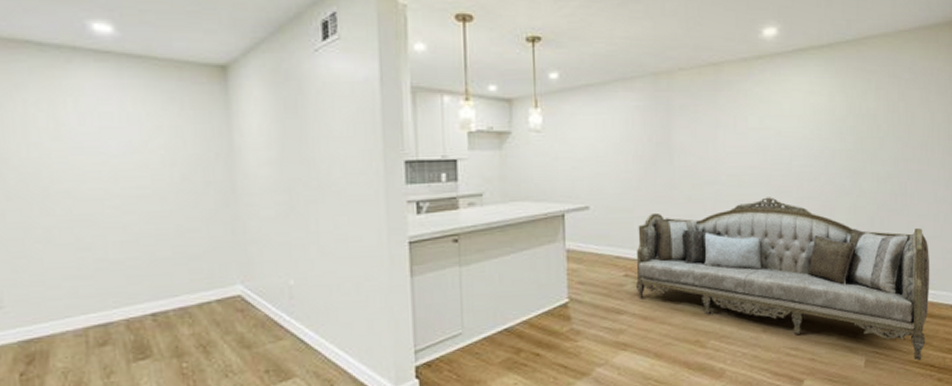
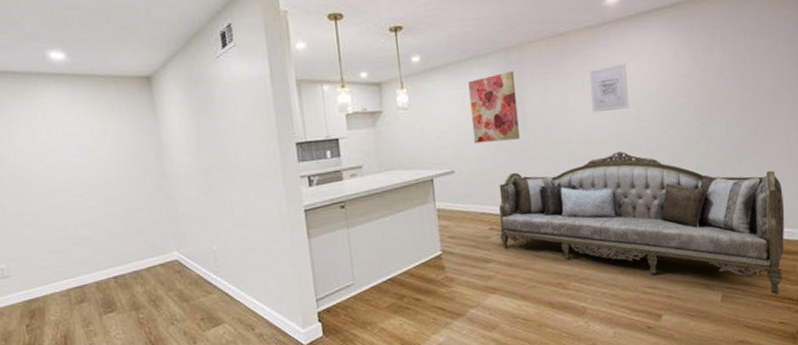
wall art: none [611,98,664,177] -> present [468,70,520,144]
wall art: none [742,101,781,153] -> present [589,63,629,113]

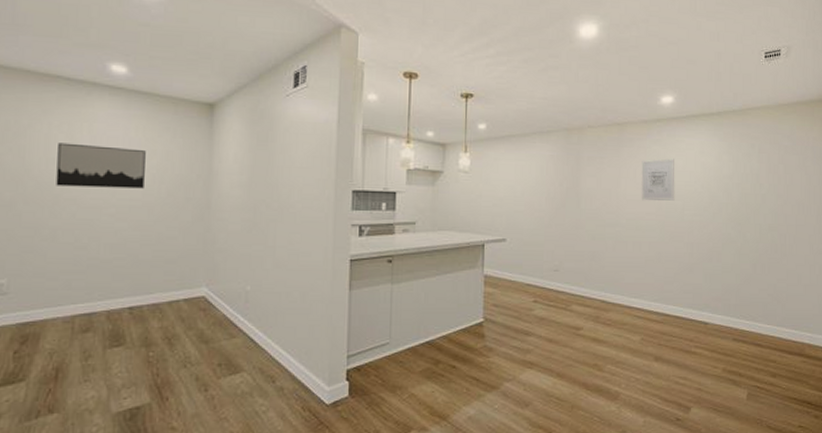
wall art: none [20,131,104,176] -> present [56,143,146,189]
wall art: present [468,70,520,144] -> none [528,150,573,216]
sofa: present [499,151,785,295] -> none [542,240,807,397]

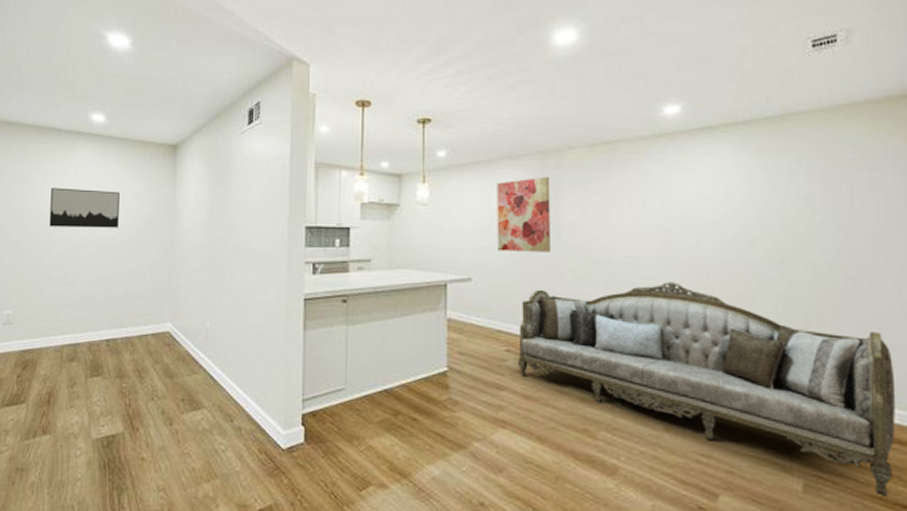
wall art: none [528,150,573,216] -> present [497,176,550,252]
sofa: none [542,240,807,397] -> present [517,282,896,497]
wall art: present [641,158,675,201] -> none [639,181,687,234]

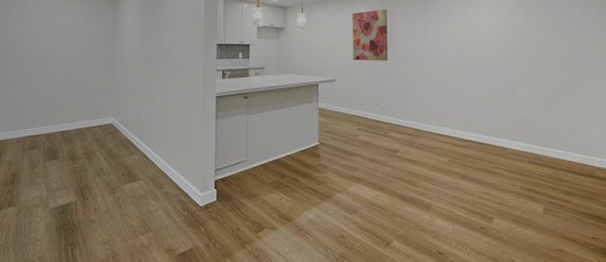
wall art: present [49,188,120,228] -> none [13,14,72,46]
sofa: present [517,282,896,497] -> none [366,80,596,213]

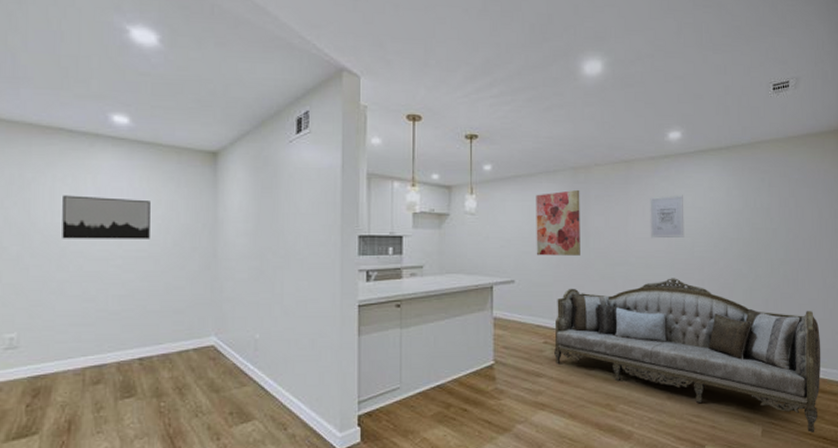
wall art: none [13,14,72,46] -> present [62,195,150,239]
sofa: none [366,80,596,213] -> present [553,278,821,433]
wall art: none [445,13,474,48] -> present [650,195,685,239]

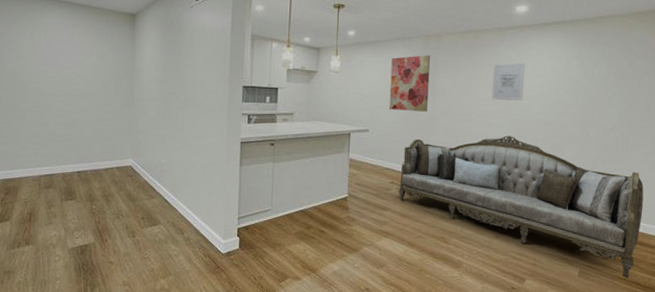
wall art: present [62,195,150,239] -> none [24,45,86,81]

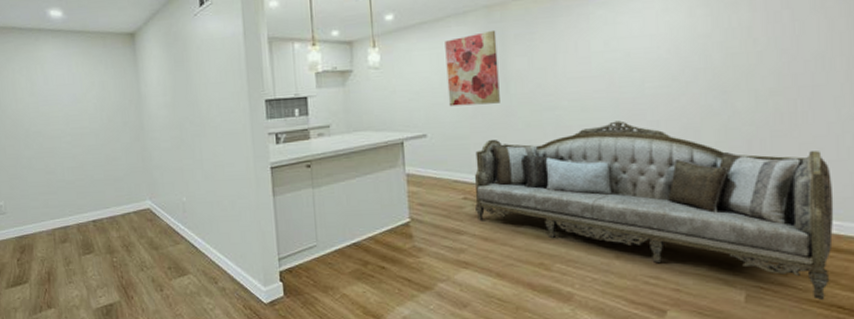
wall art: present [491,62,525,101] -> none [583,22,631,77]

